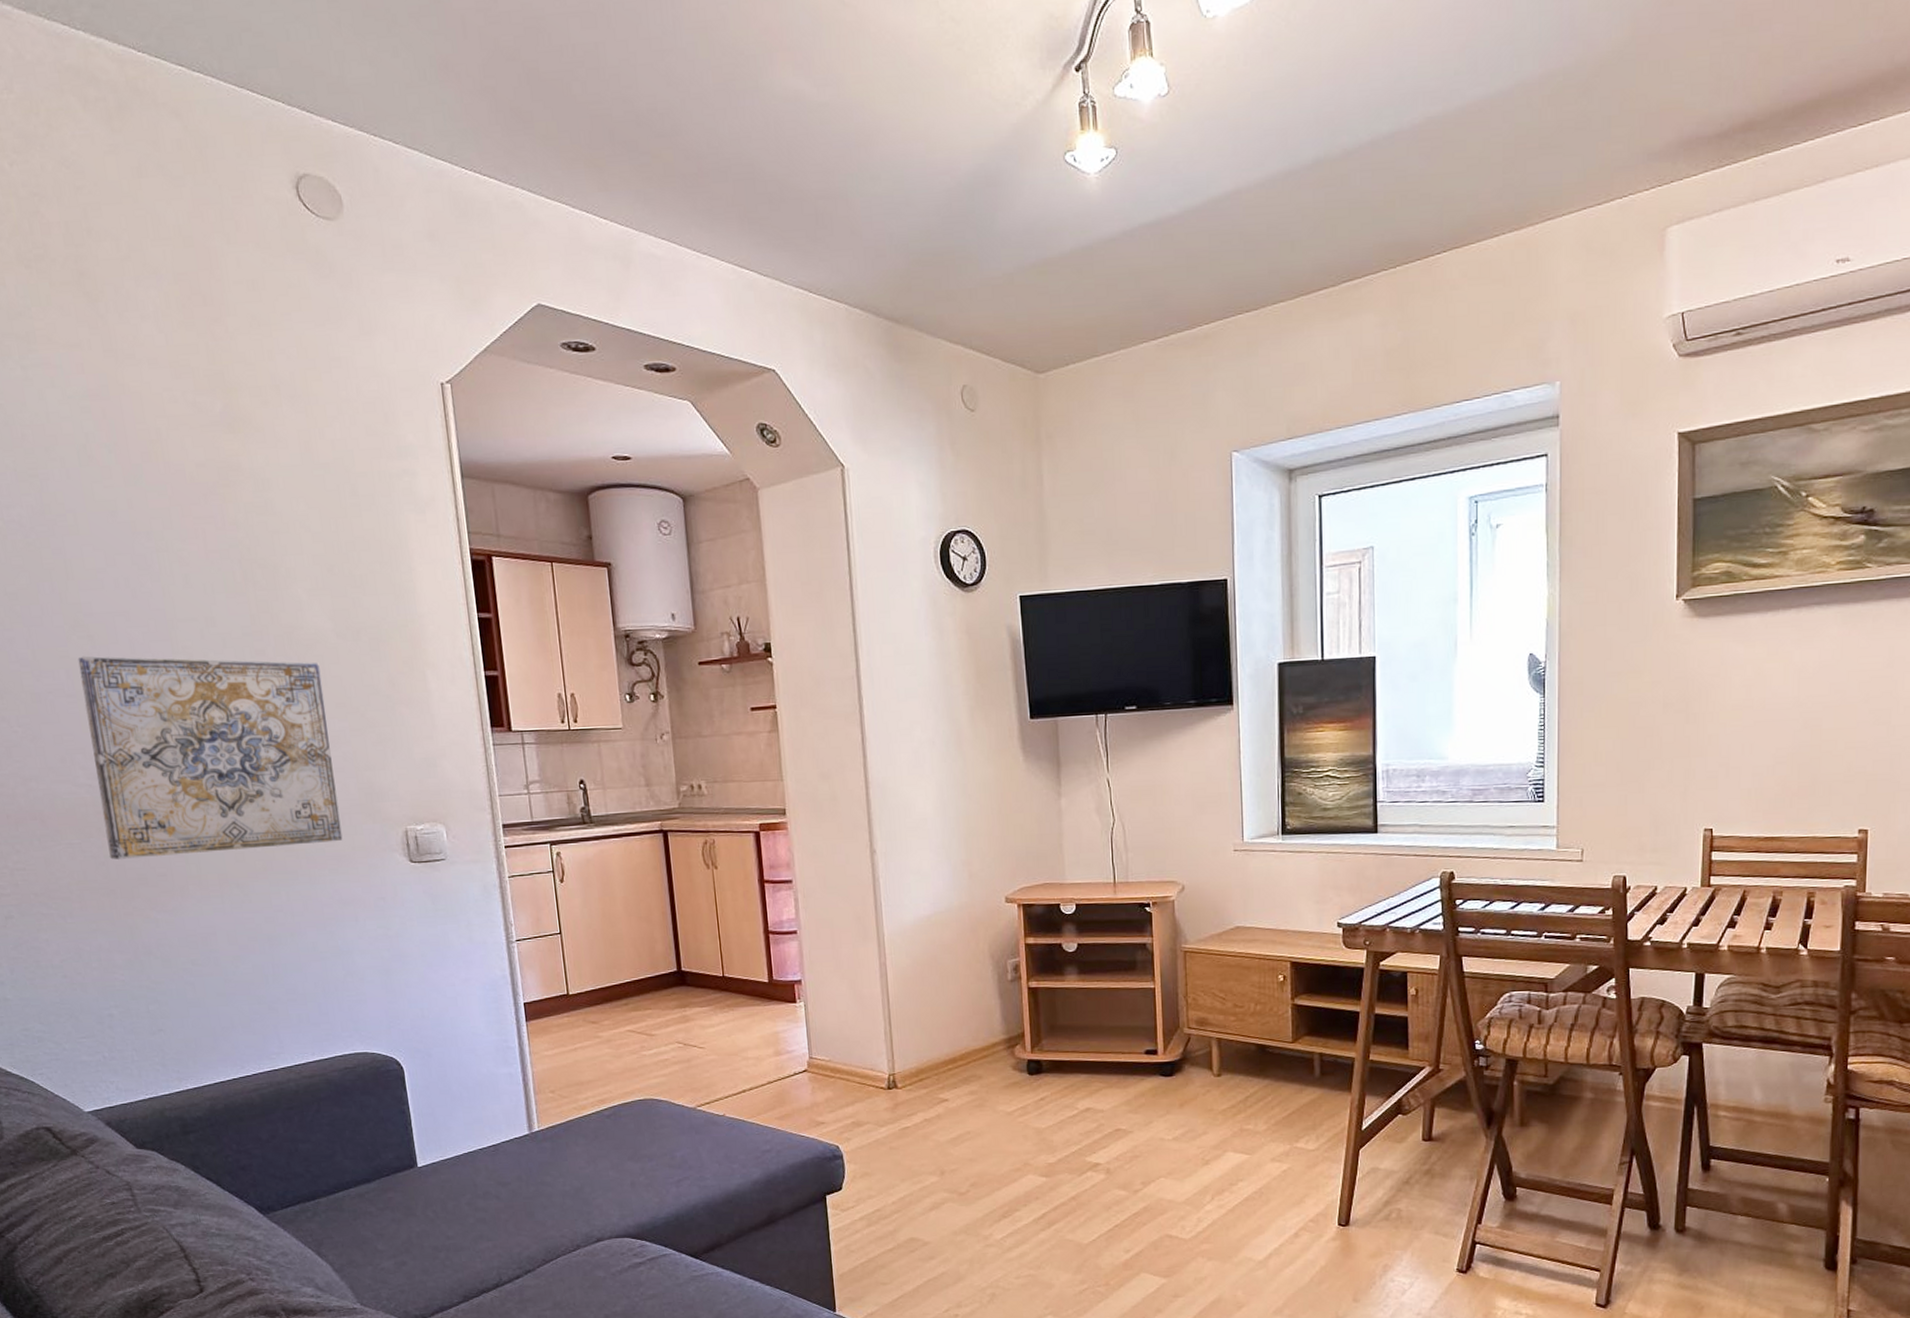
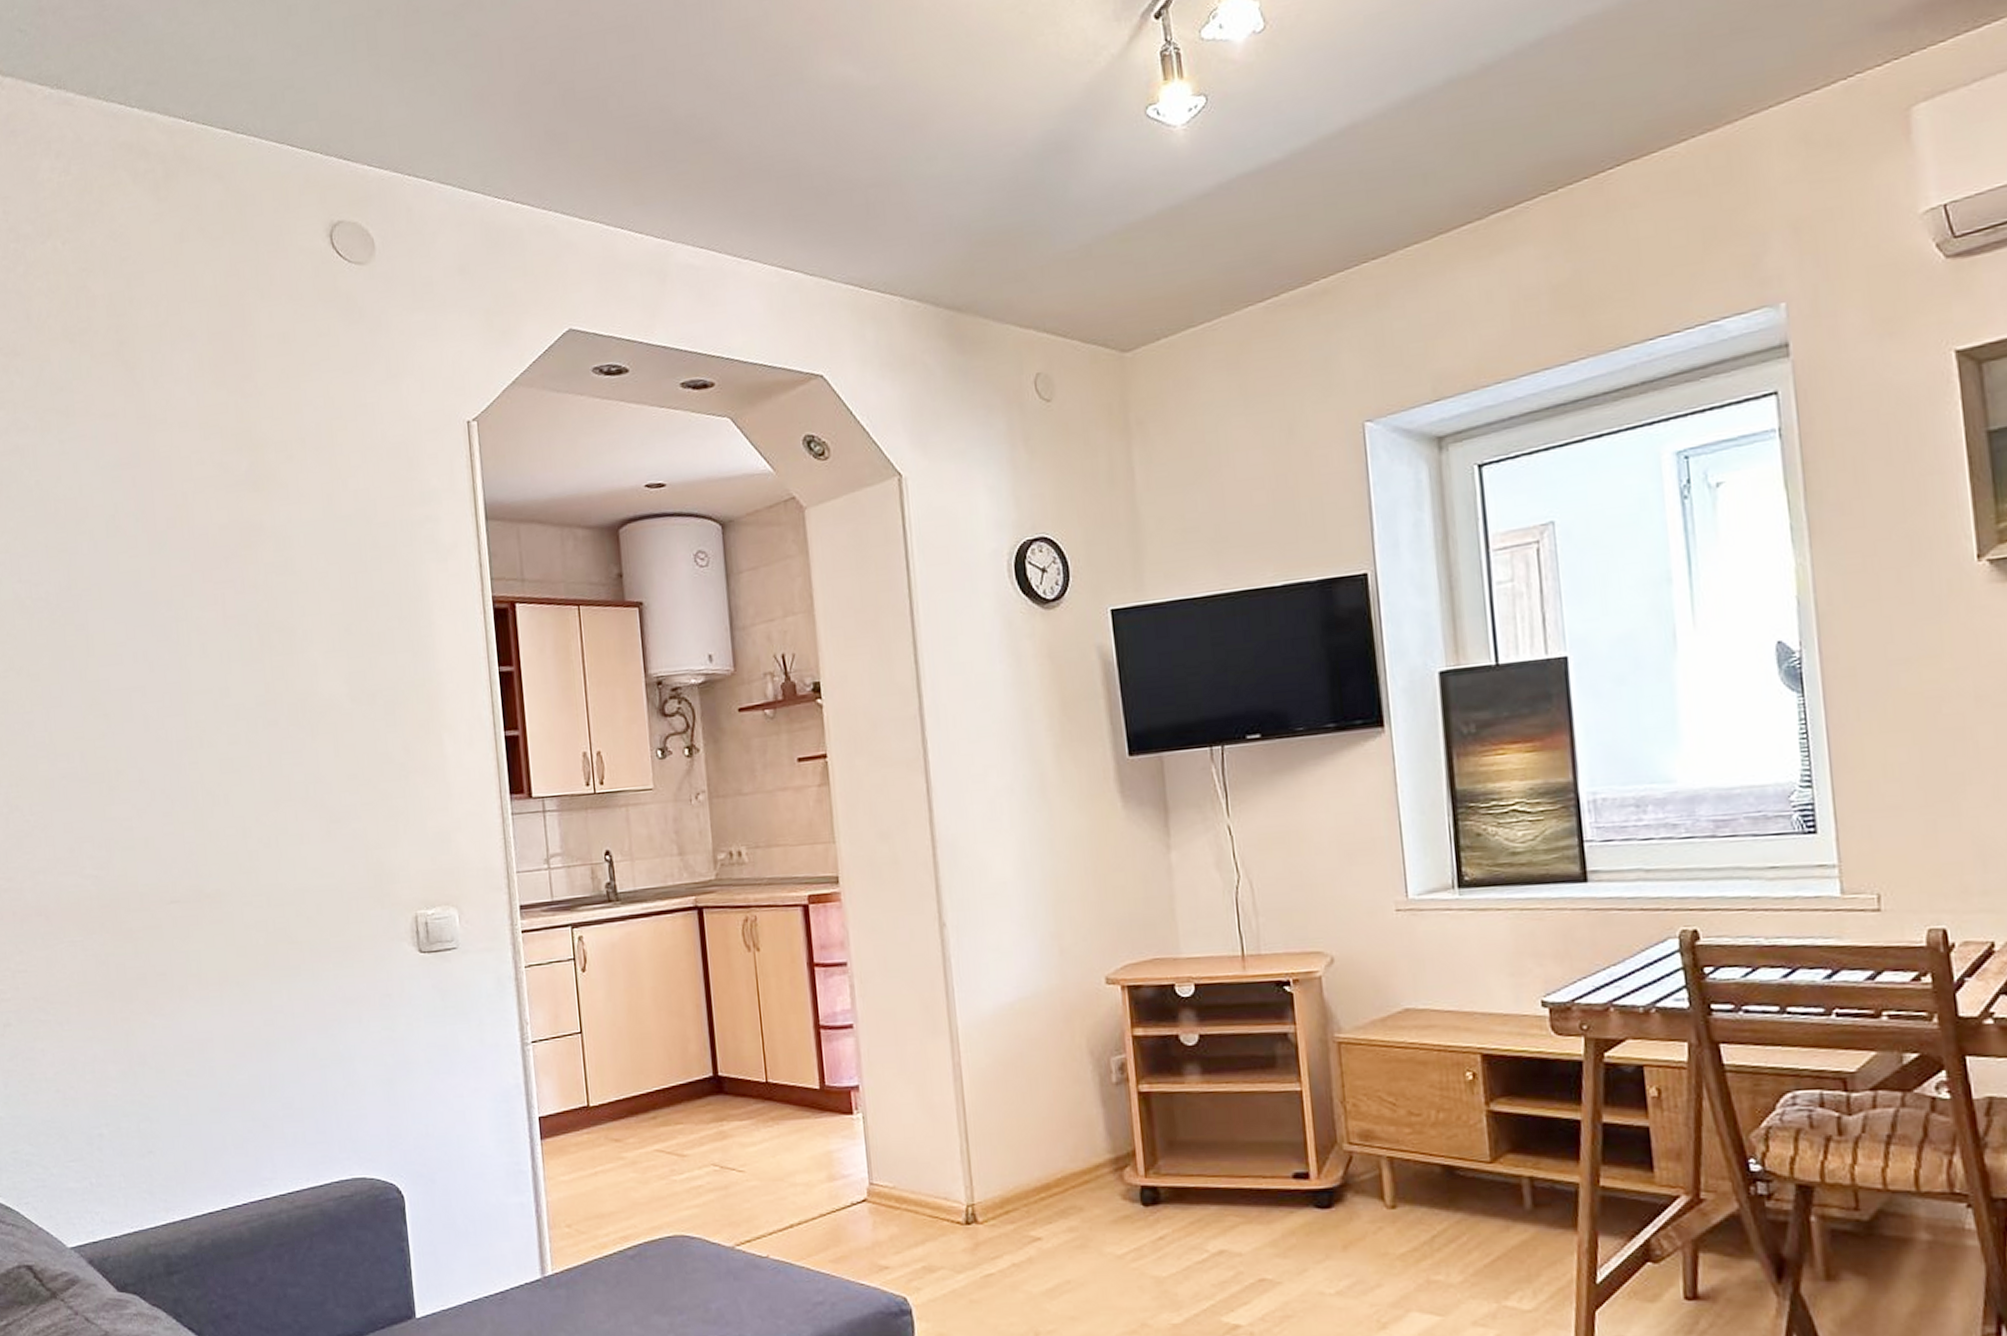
wall art: present [78,656,343,860] -> none [93,730,349,958]

